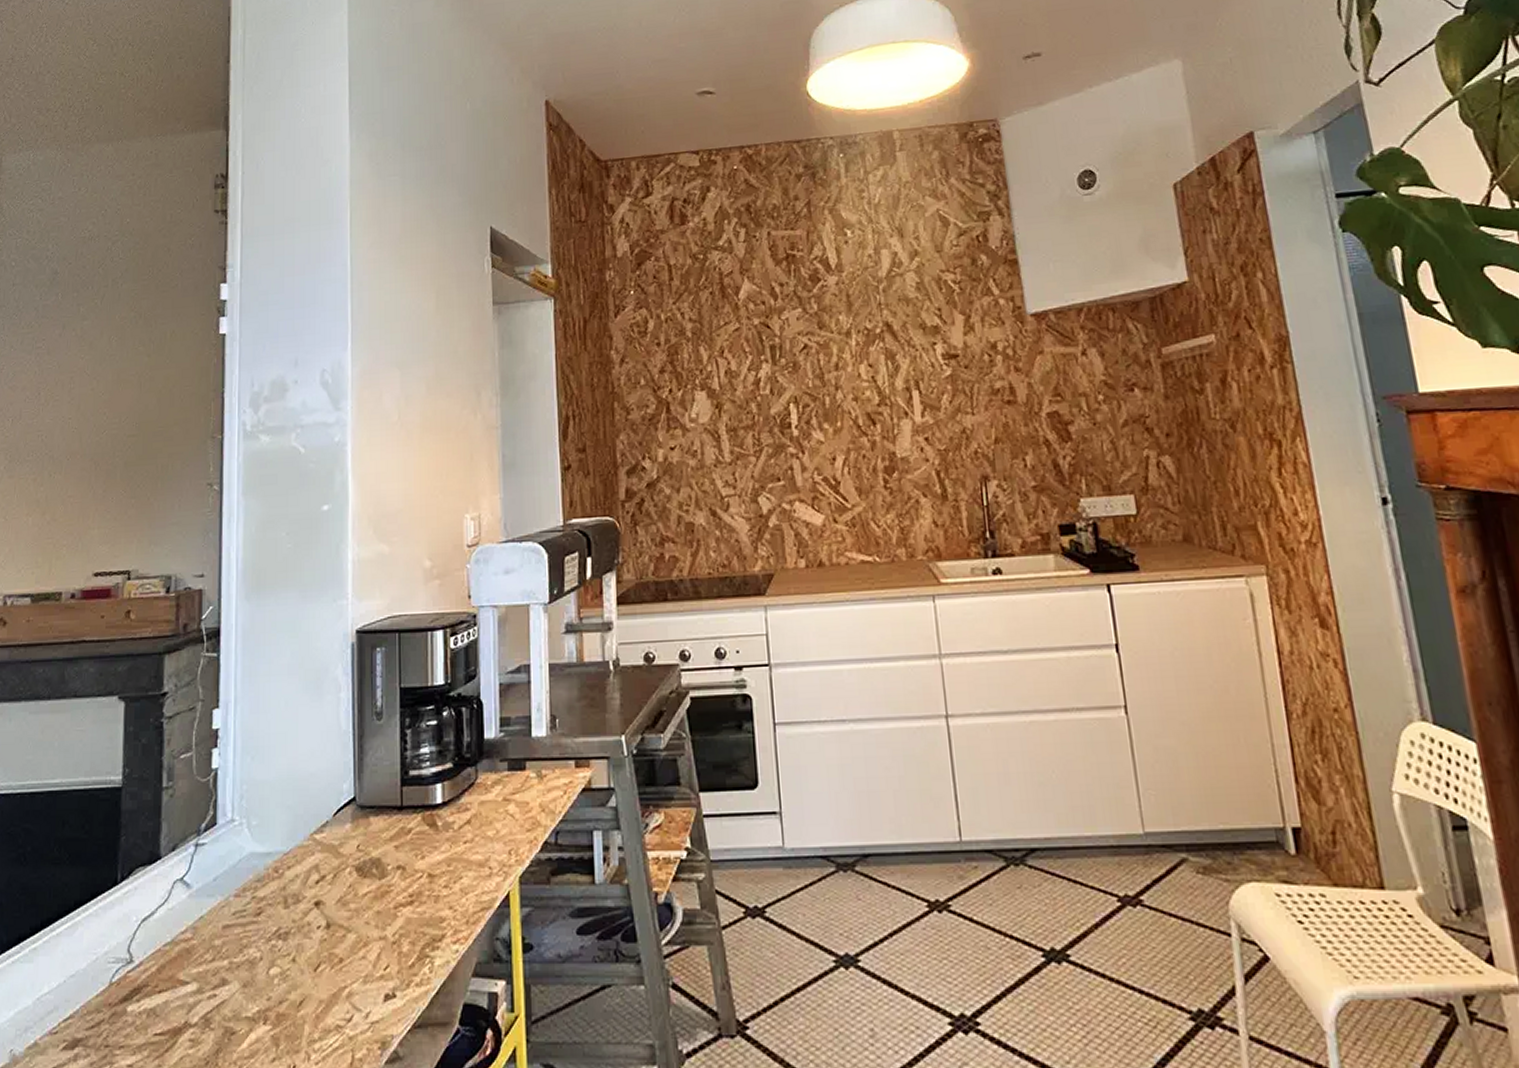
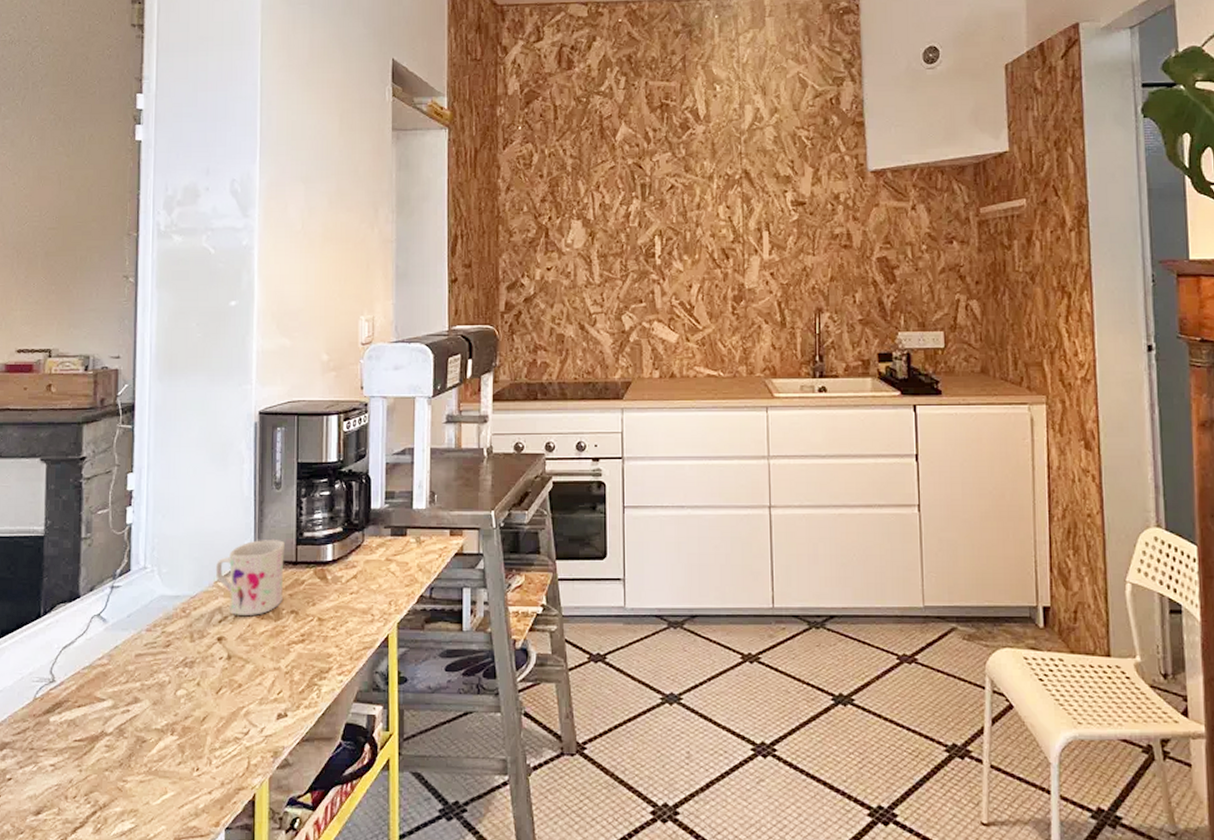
mug: none [311,779,389,874] -> present [215,539,285,615]

